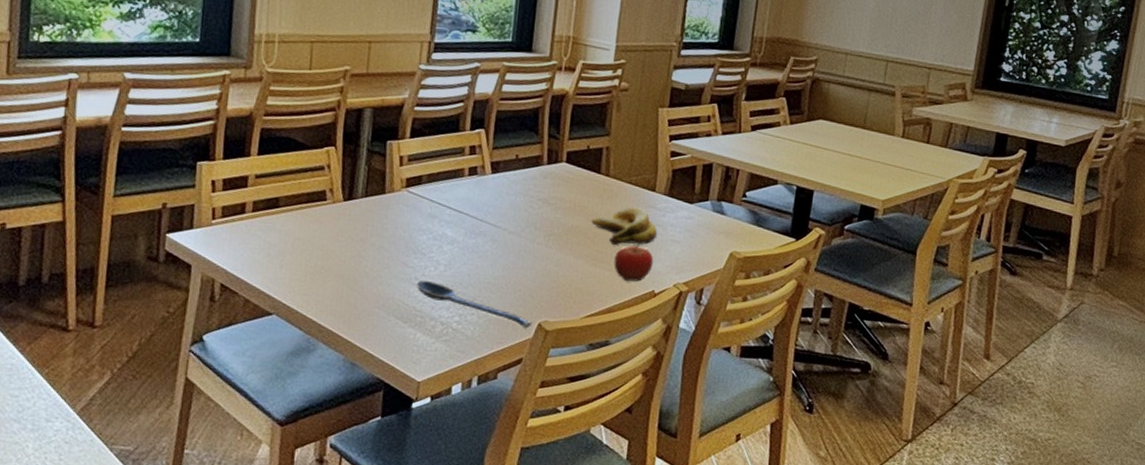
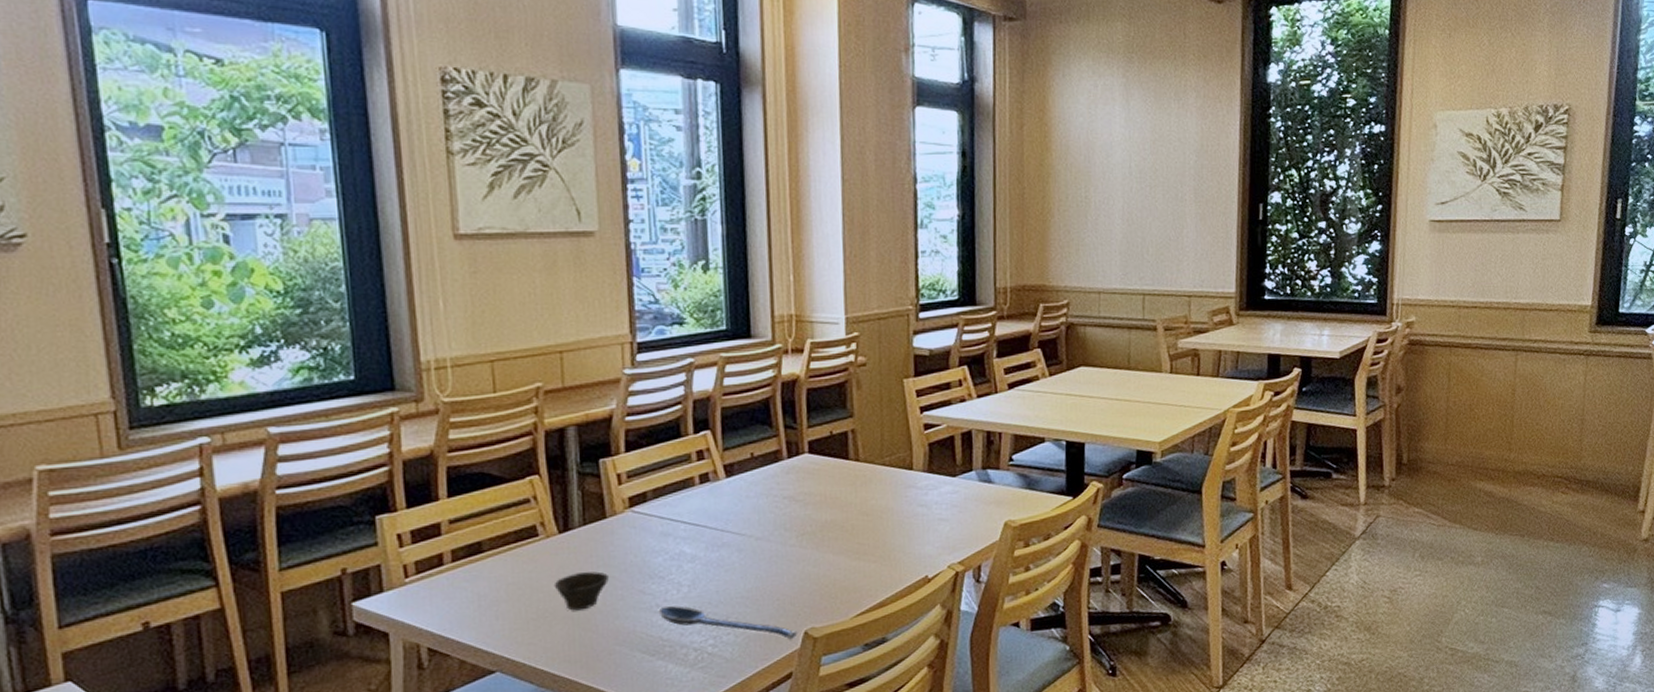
cup: none [332,238,380,272] -> present [553,571,610,611]
banana: present [591,207,657,245] -> none [847,489,921,534]
fruit: present [614,244,654,282] -> none [878,529,923,570]

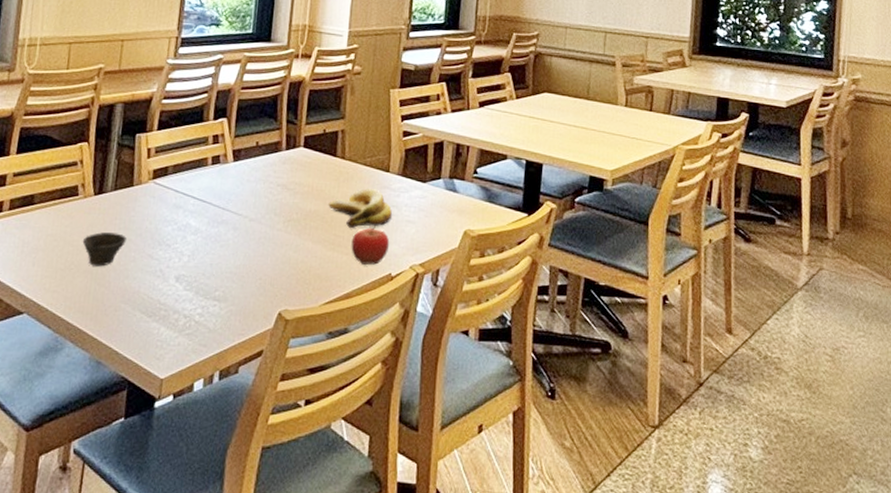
spoon: present [658,605,798,639] -> none [160,271,273,317]
banana: none [847,489,921,534] -> present [328,188,392,228]
fruit: none [878,529,923,570] -> present [351,226,390,265]

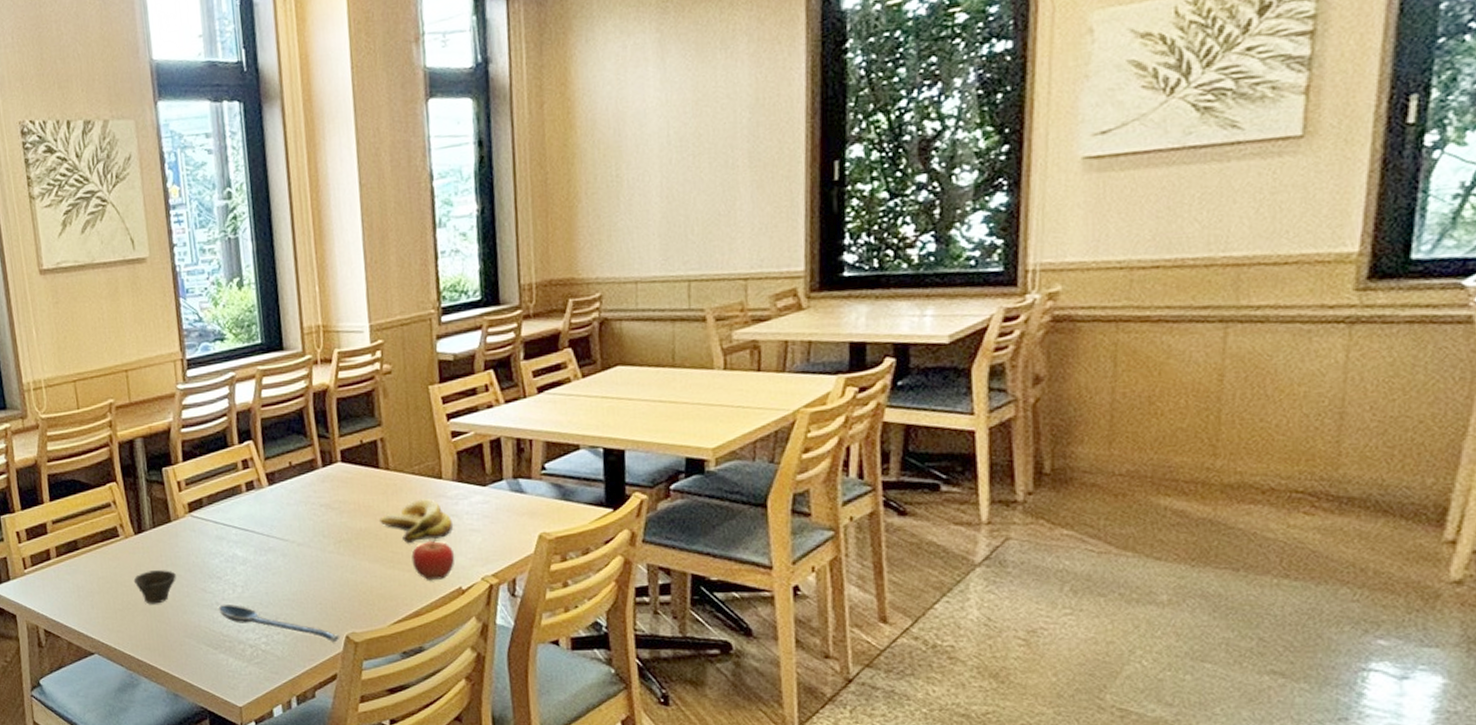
spoon: none [160,271,273,317] -> present [218,603,340,642]

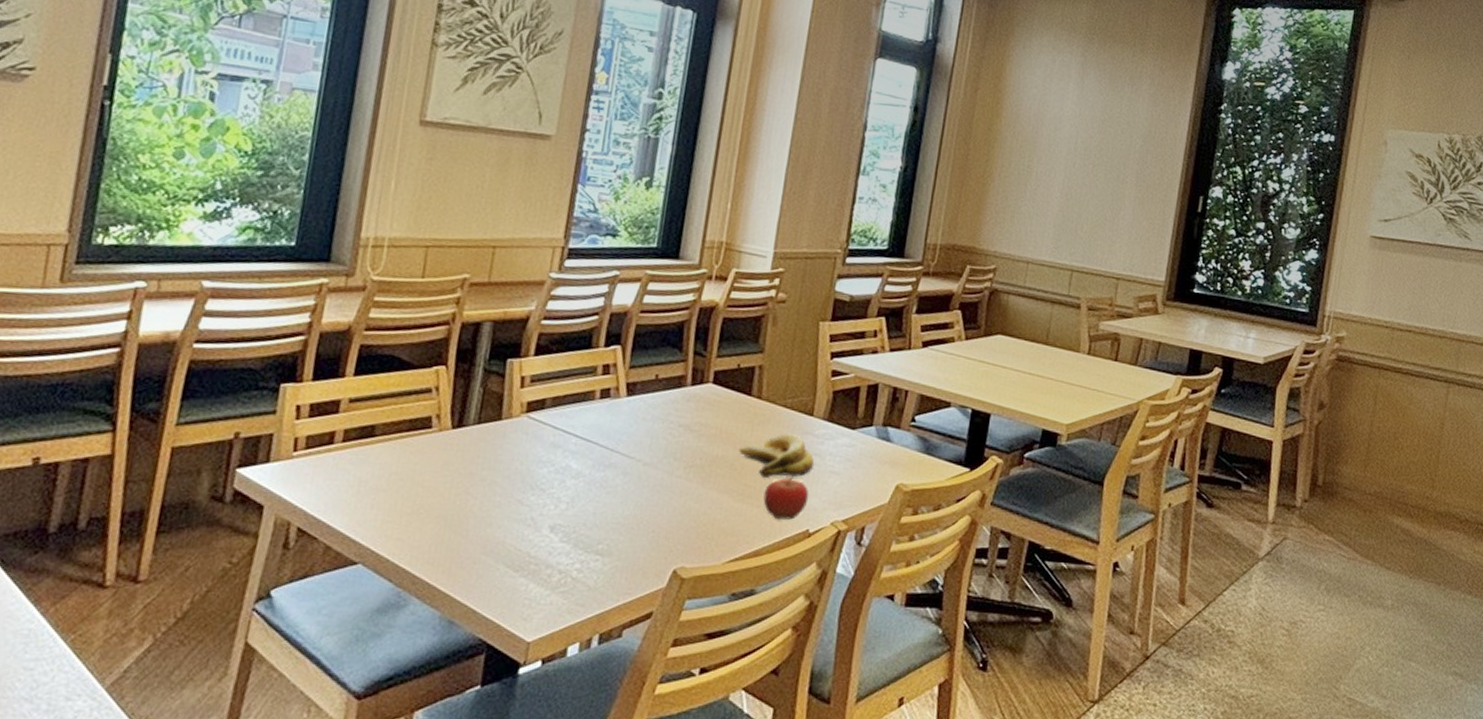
cup: present [133,570,177,604] -> none [435,472,492,512]
spoon: present [218,603,340,642] -> none [531,520,667,575]

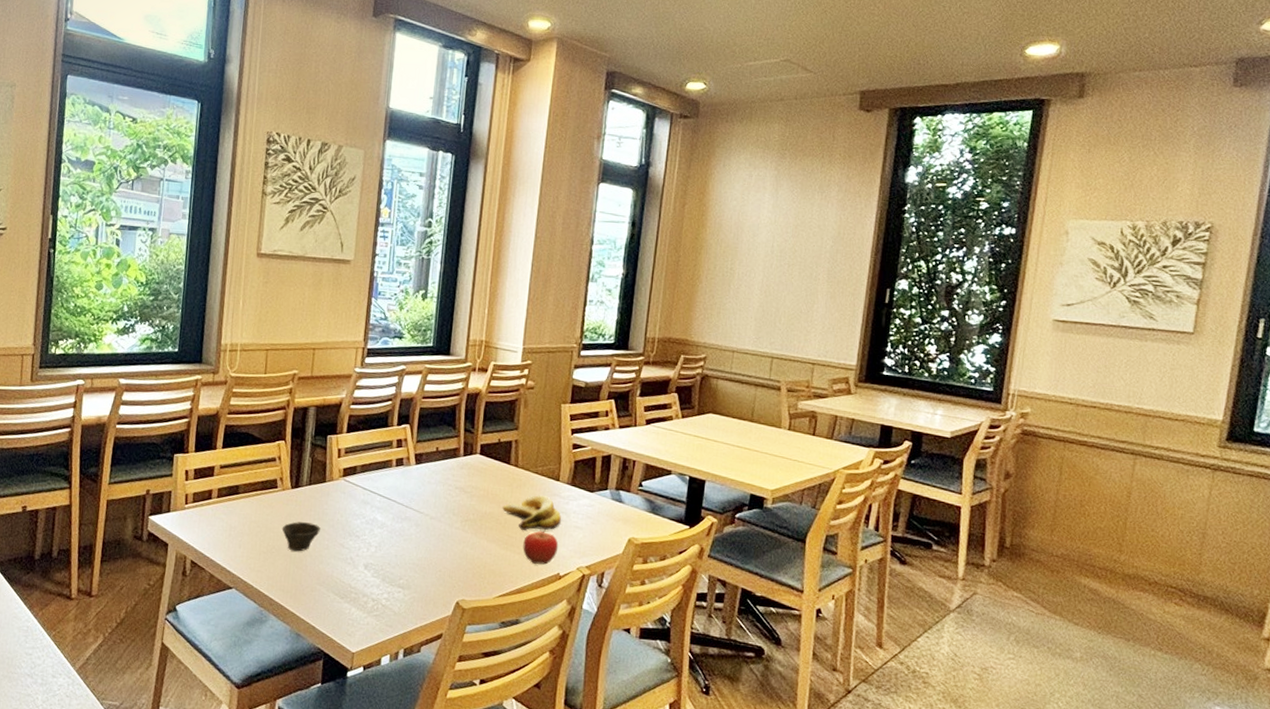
cup: none [435,472,492,512] -> present [281,522,321,552]

